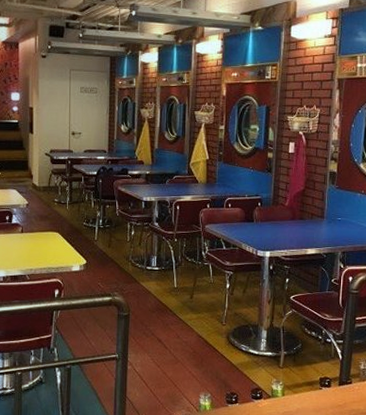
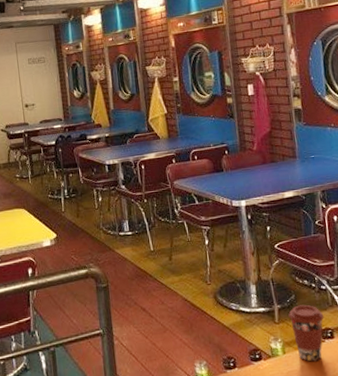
coffee cup: none [293,354,325,406] -> present [288,304,324,362]

